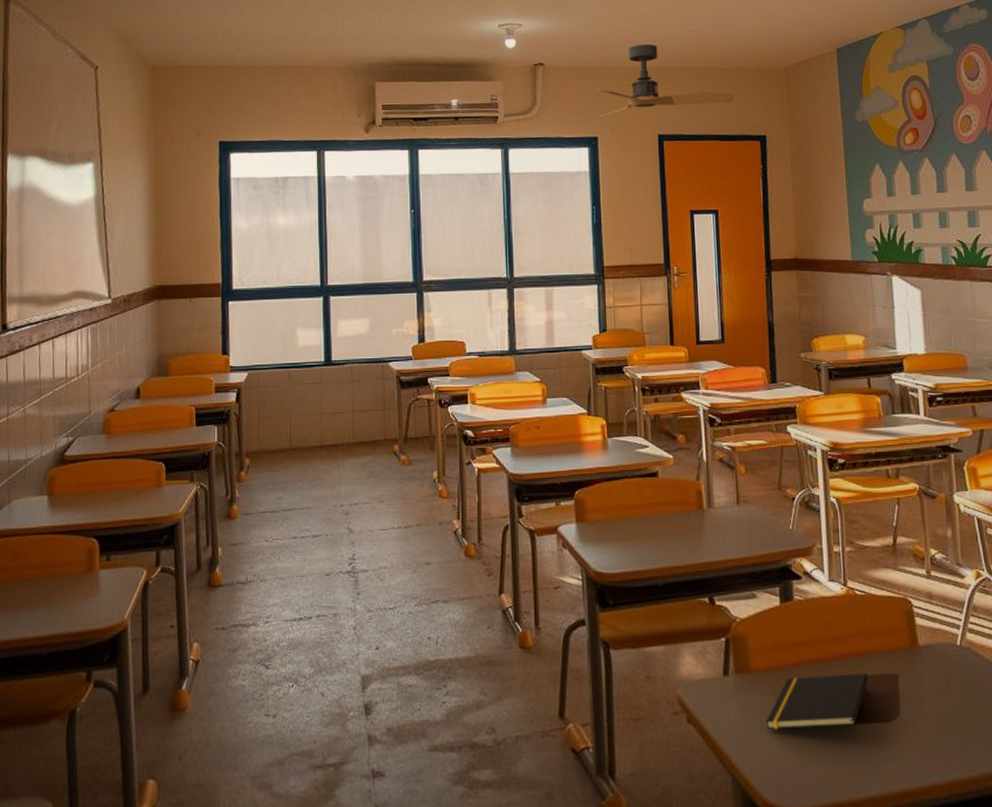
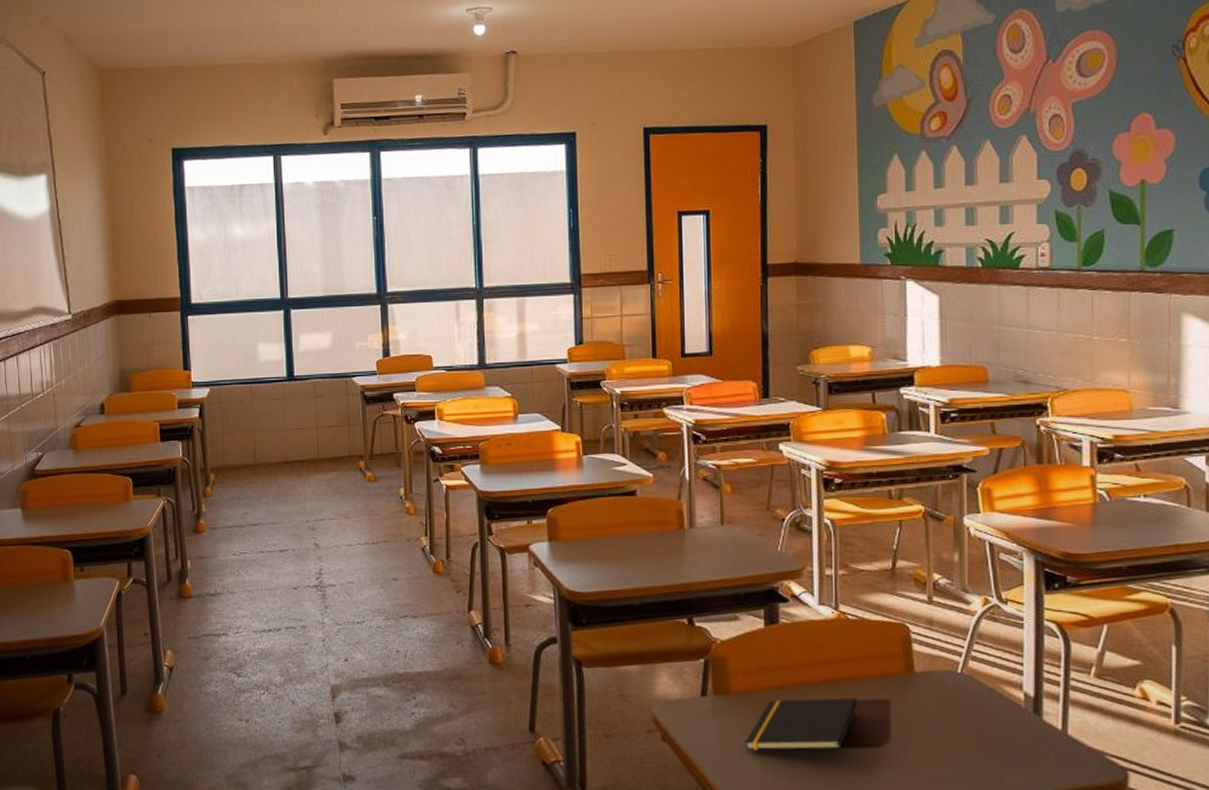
ceiling fan: present [596,44,733,119] -> none [575,24,731,112]

